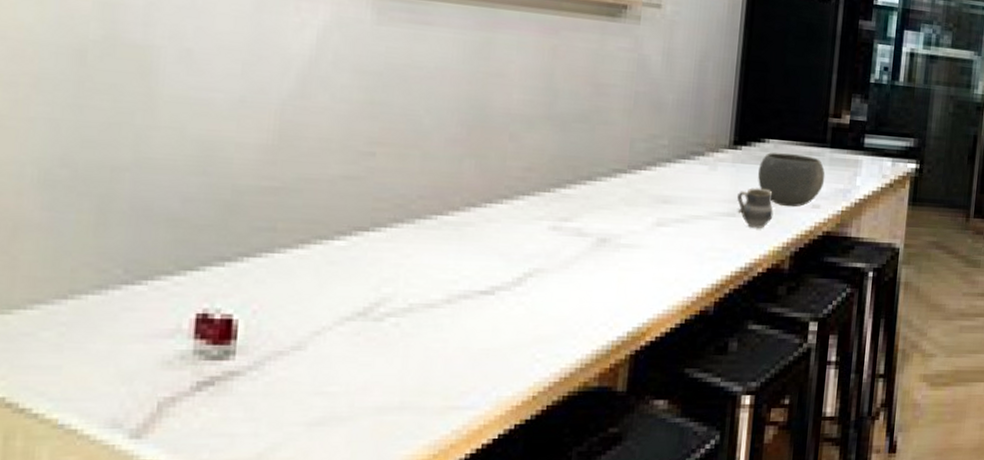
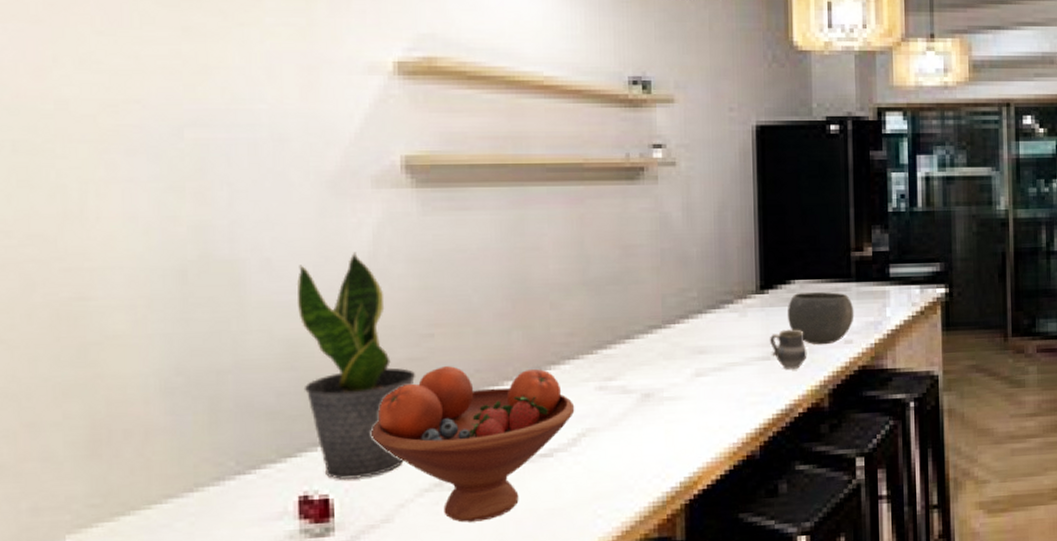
potted plant: none [216,54,350,301] -> present [296,252,416,480]
fruit bowl: none [291,188,524,356] -> present [371,366,575,523]

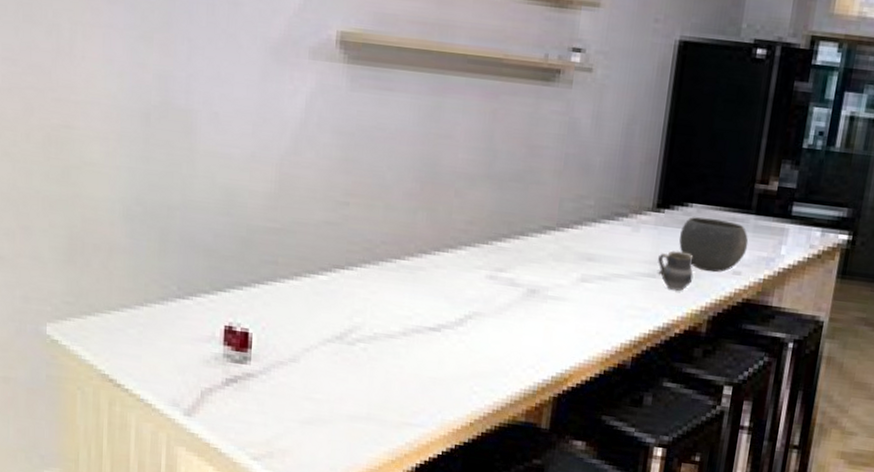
potted plant: present [296,252,416,480] -> none [236,117,331,321]
fruit bowl: present [371,366,575,523] -> none [288,233,466,377]

